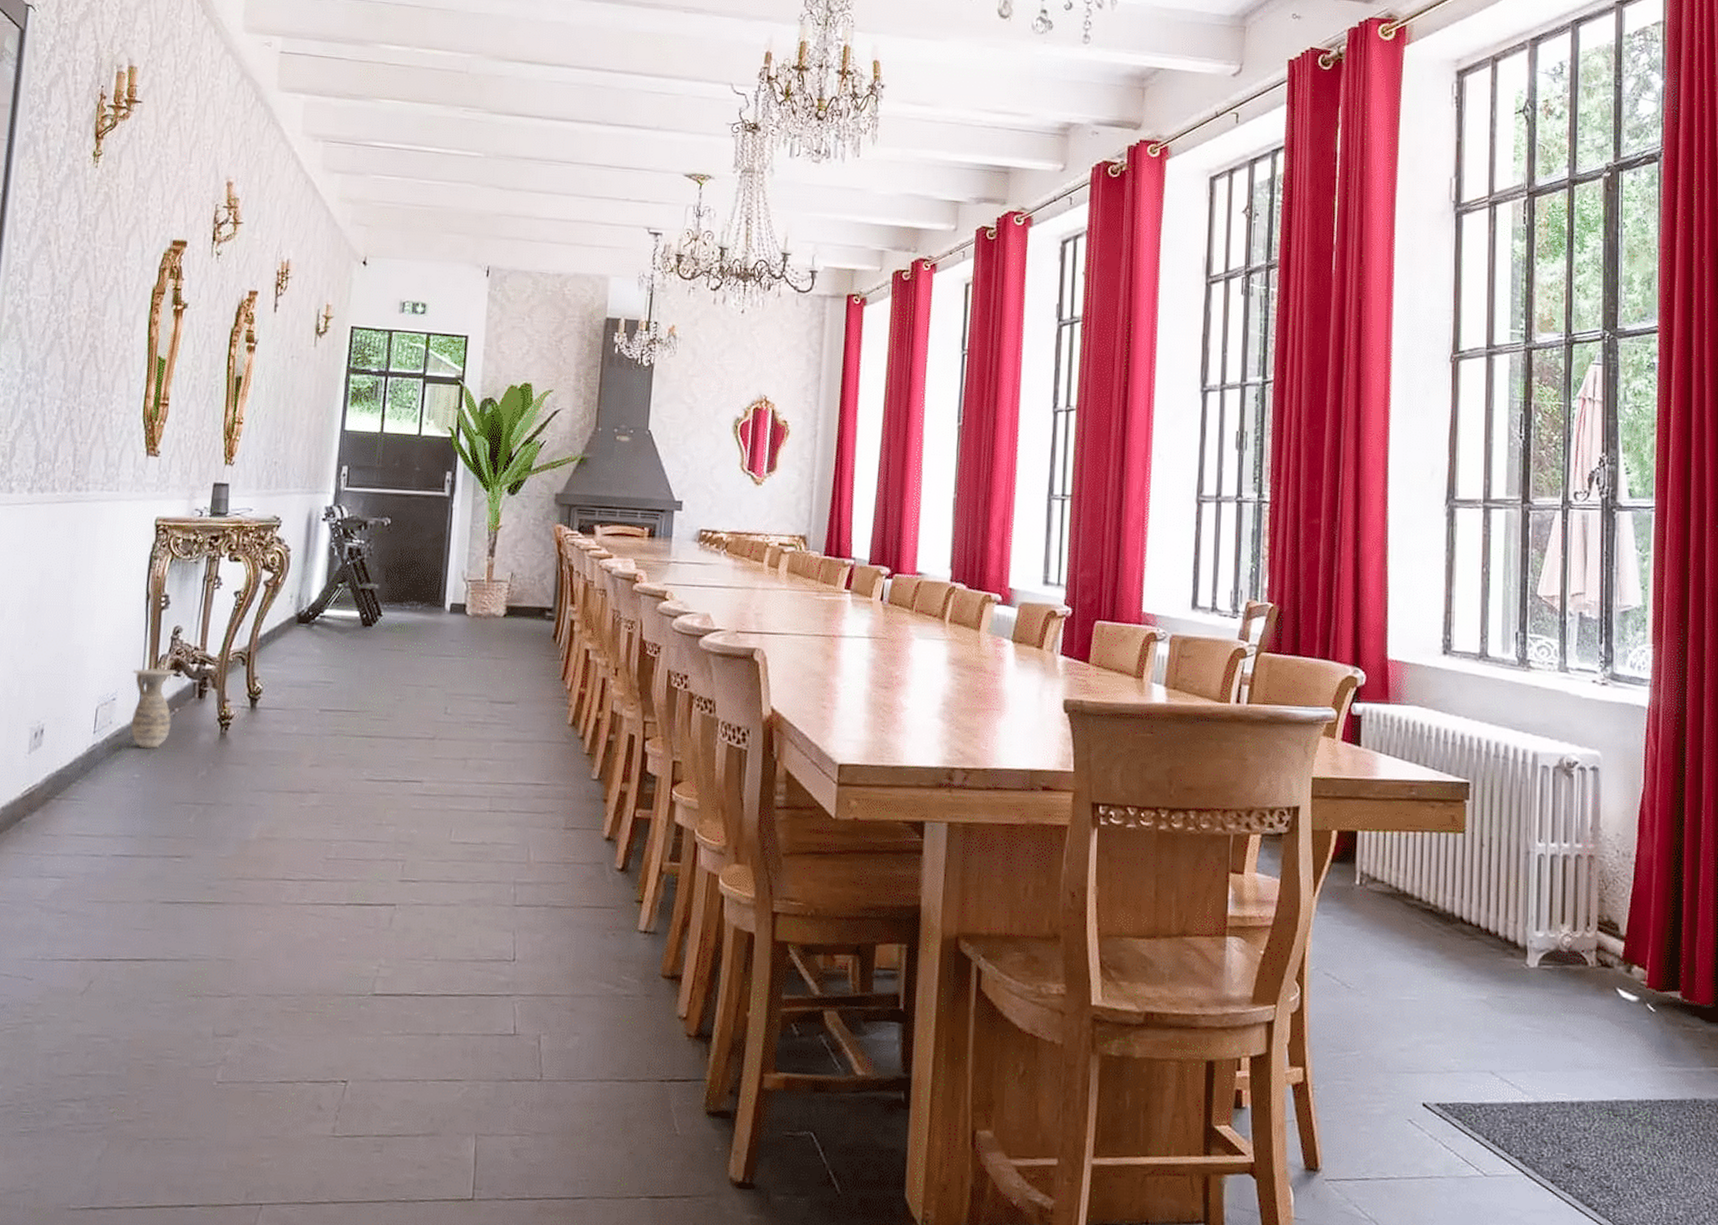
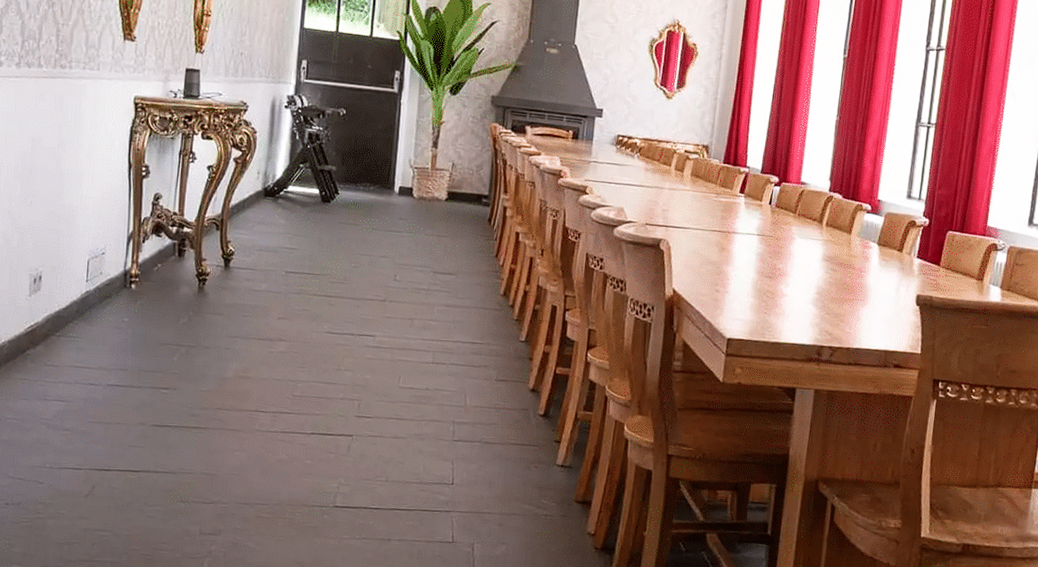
ceramic jug: present [130,668,177,748] -> none [118,228,159,297]

